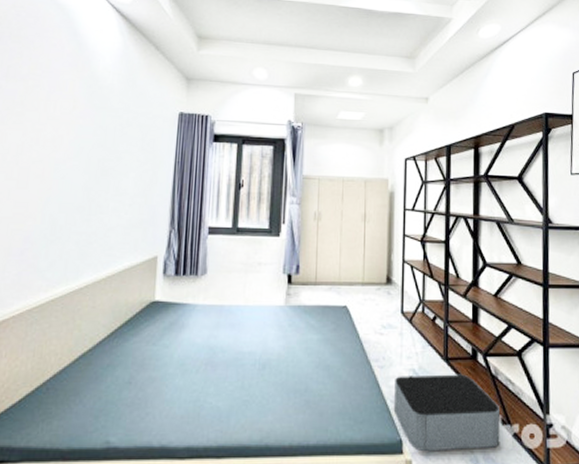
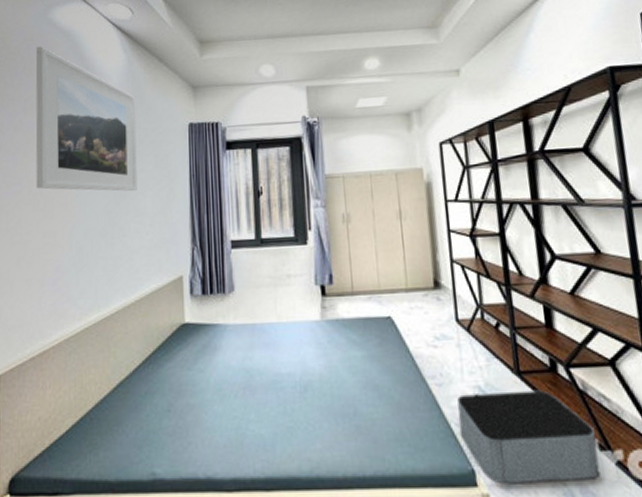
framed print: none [11,14,128,171] -> present [35,46,137,192]

